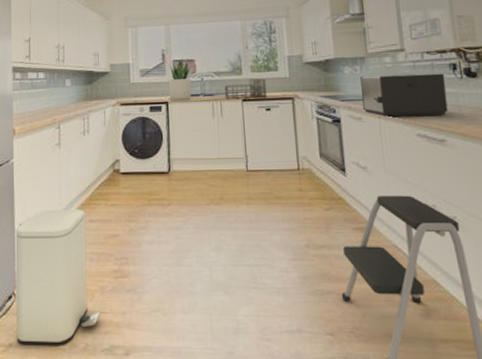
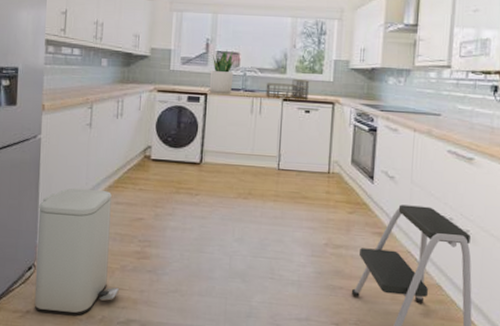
toaster: present [360,73,448,117] -> none [400,88,485,135]

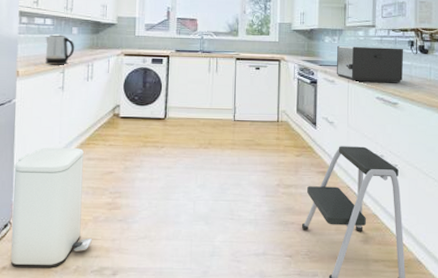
kettle: none [72,65,104,100] -> present [45,33,75,65]
planter: present [209,50,235,95] -> none [171,17,193,56]
dish rack: present [266,79,310,100] -> none [221,41,259,59]
toaster: none [400,88,485,135] -> present [336,45,404,83]

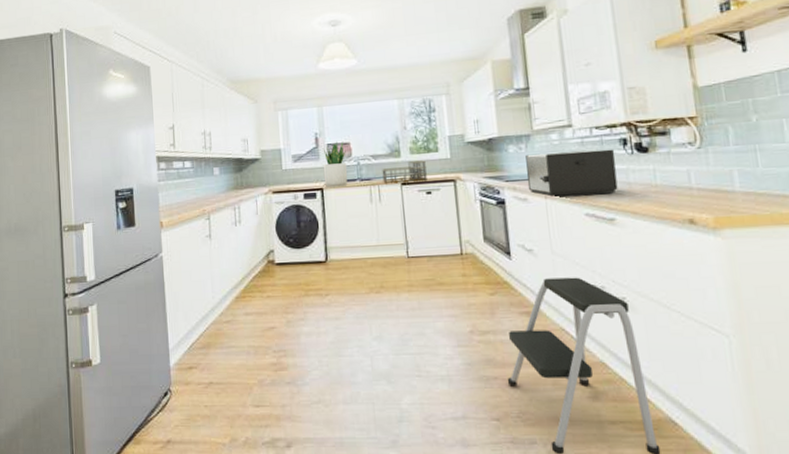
pedal bin: present [10,147,93,268] -> none [168,302,261,441]
kettle: present [45,33,75,65] -> none [187,176,219,212]
planter: none [171,17,193,56] -> present [322,141,348,188]
dish rack: none [221,41,259,59] -> present [382,160,427,184]

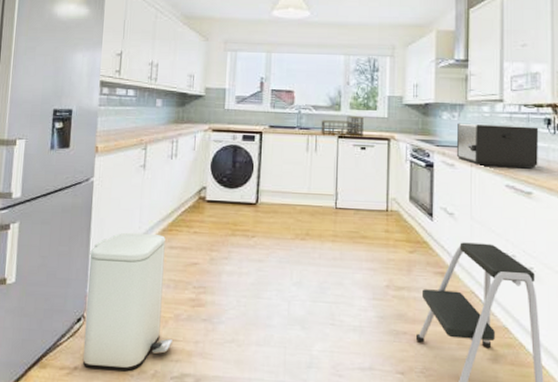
pedal bin: none [168,302,261,441] -> present [82,232,174,372]
planter: present [322,141,348,188] -> none [264,88,289,133]

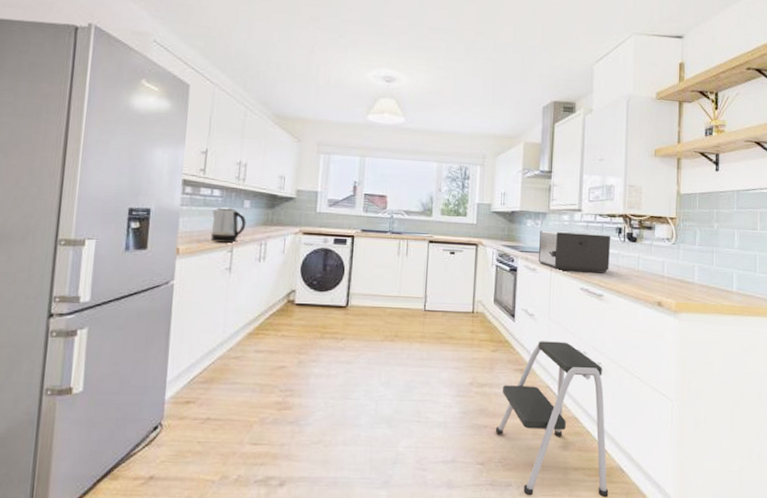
pedal bin: present [82,232,174,372] -> none [159,336,258,478]
kettle: none [126,106,159,141] -> present [210,207,247,243]
dish rack: present [321,116,365,137] -> none [412,221,455,242]

